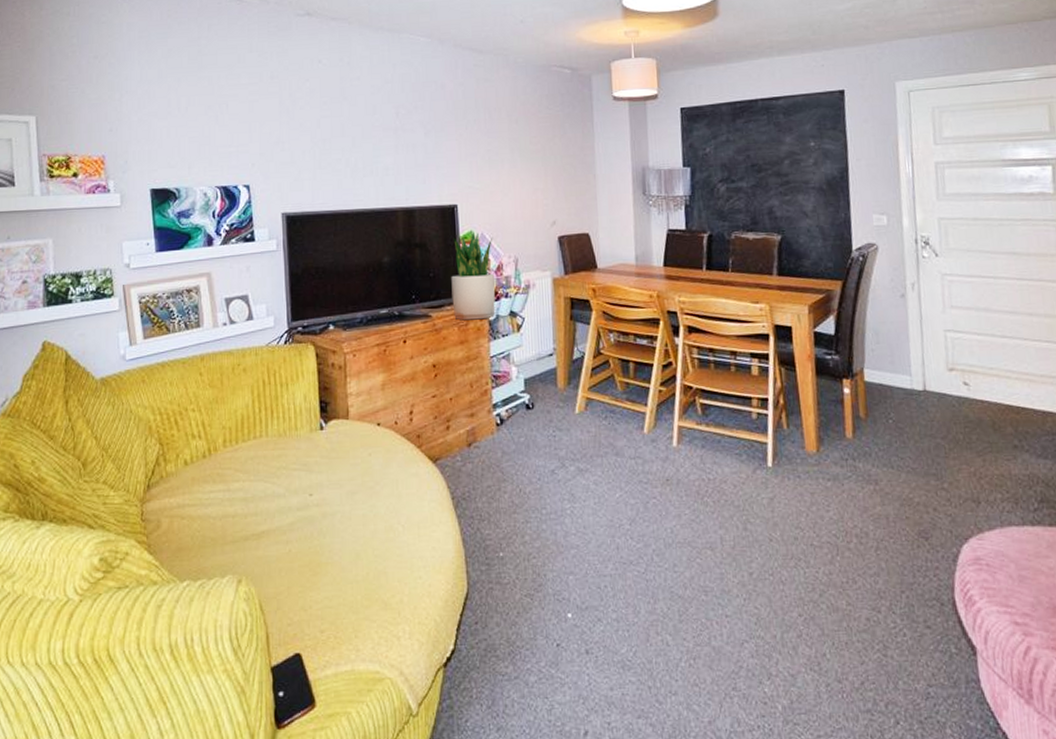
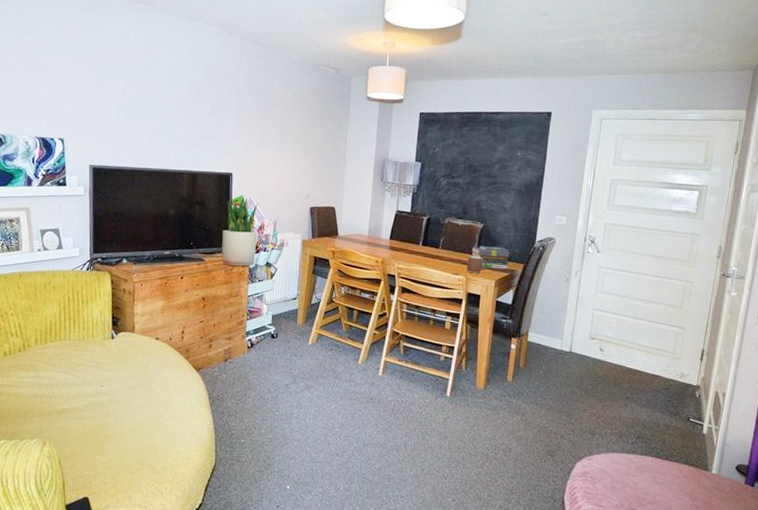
mug: none [767,277,795,299] -> present [467,256,488,274]
books: none [768,261,822,292] -> present [467,246,510,270]

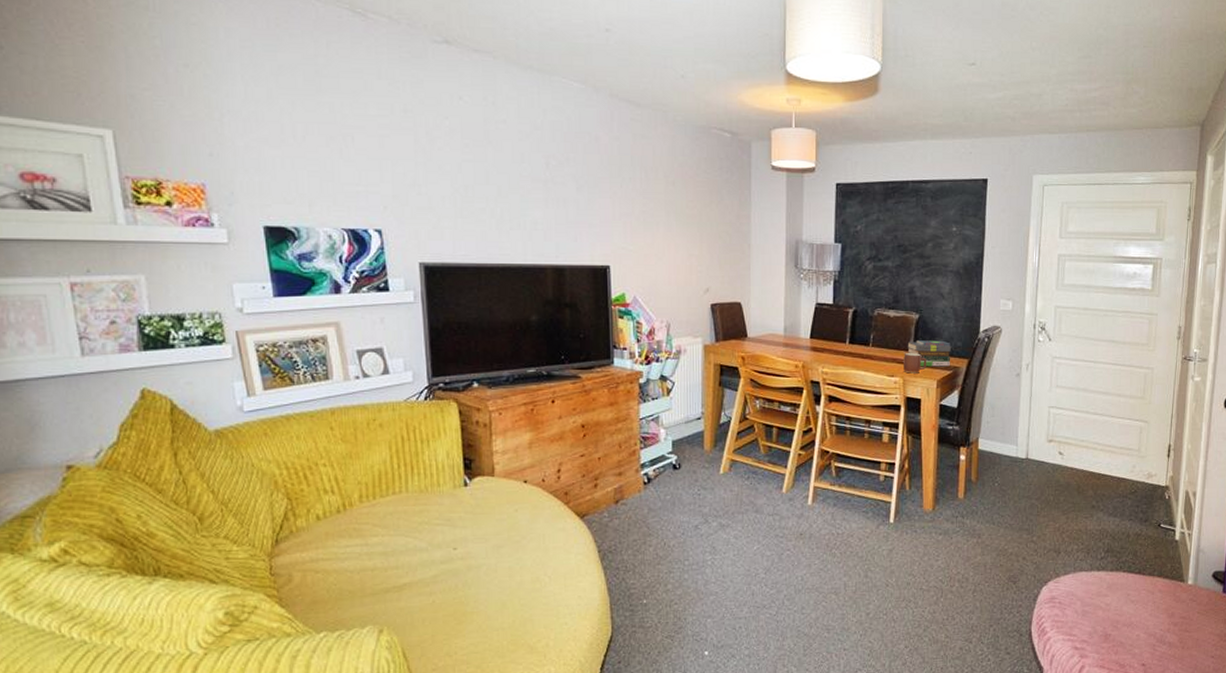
planter: present [222,196,259,267] -> none [602,294,646,383]

